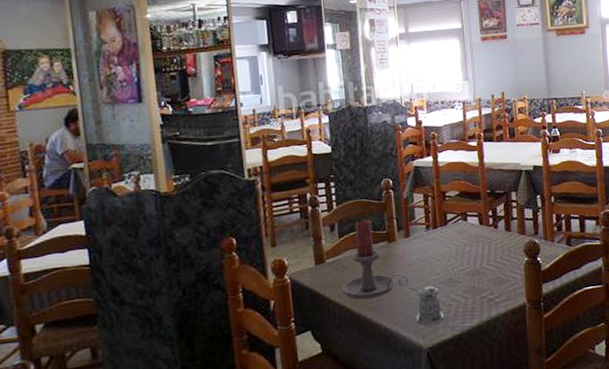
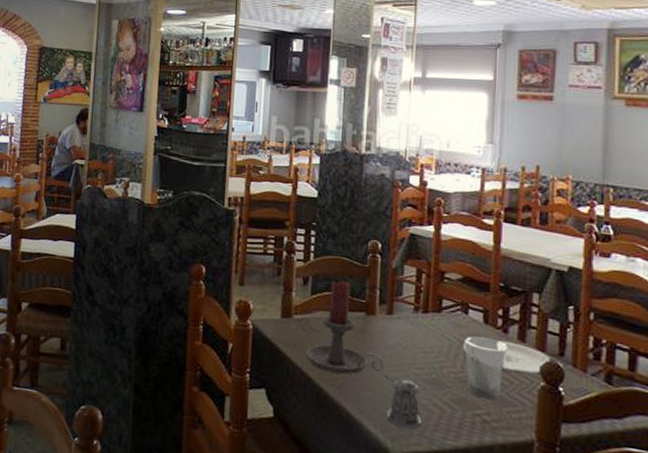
plate: none [467,233,530,259] -> present [463,340,551,376]
drinking glass: none [468,235,499,284] -> present [464,335,507,400]

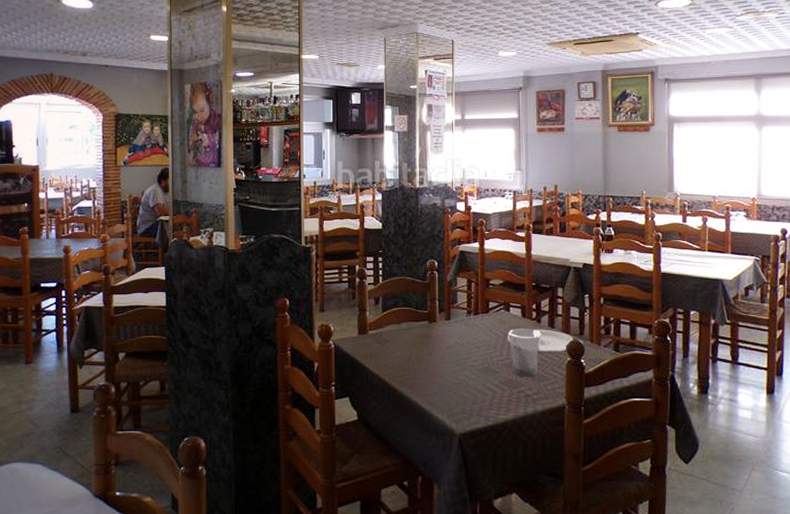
candle holder: present [306,281,385,375] -> none [381,297,447,375]
pepper shaker: present [384,373,422,430] -> none [447,369,479,411]

